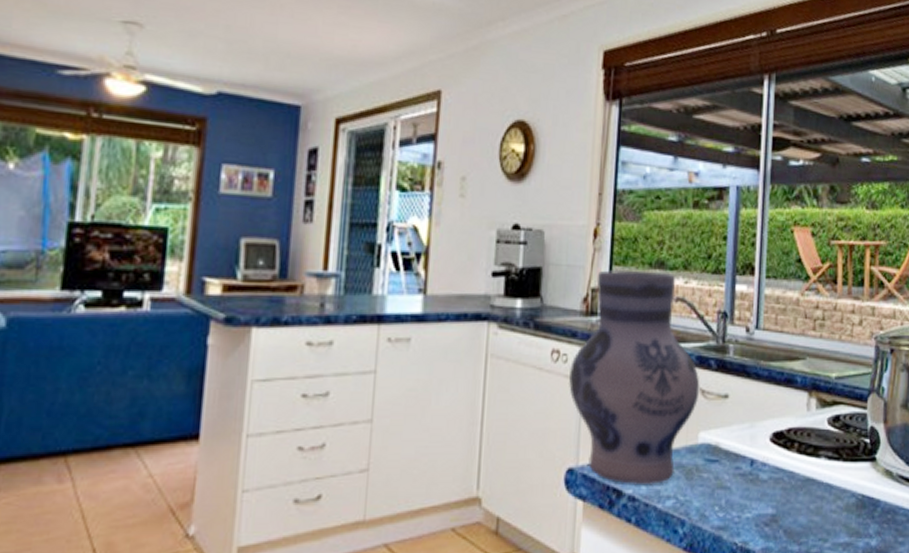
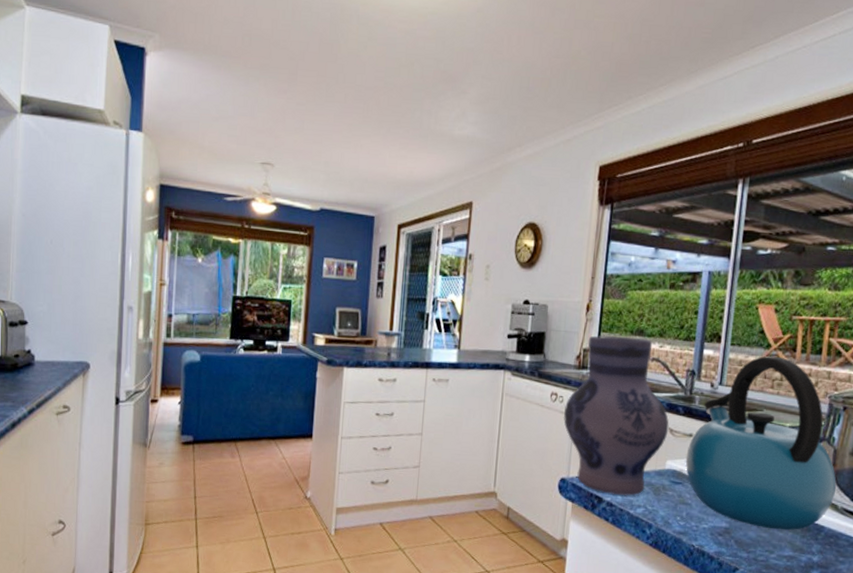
kettle: none [721,291,889,511] -> present [685,356,837,531]

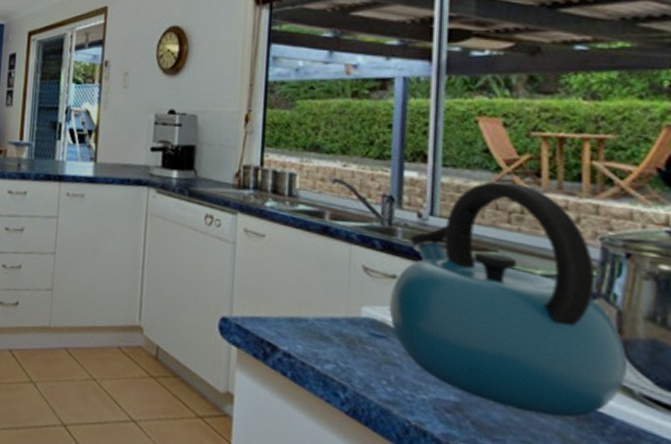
pitcher: present [564,335,669,496] -> none [222,150,362,347]

